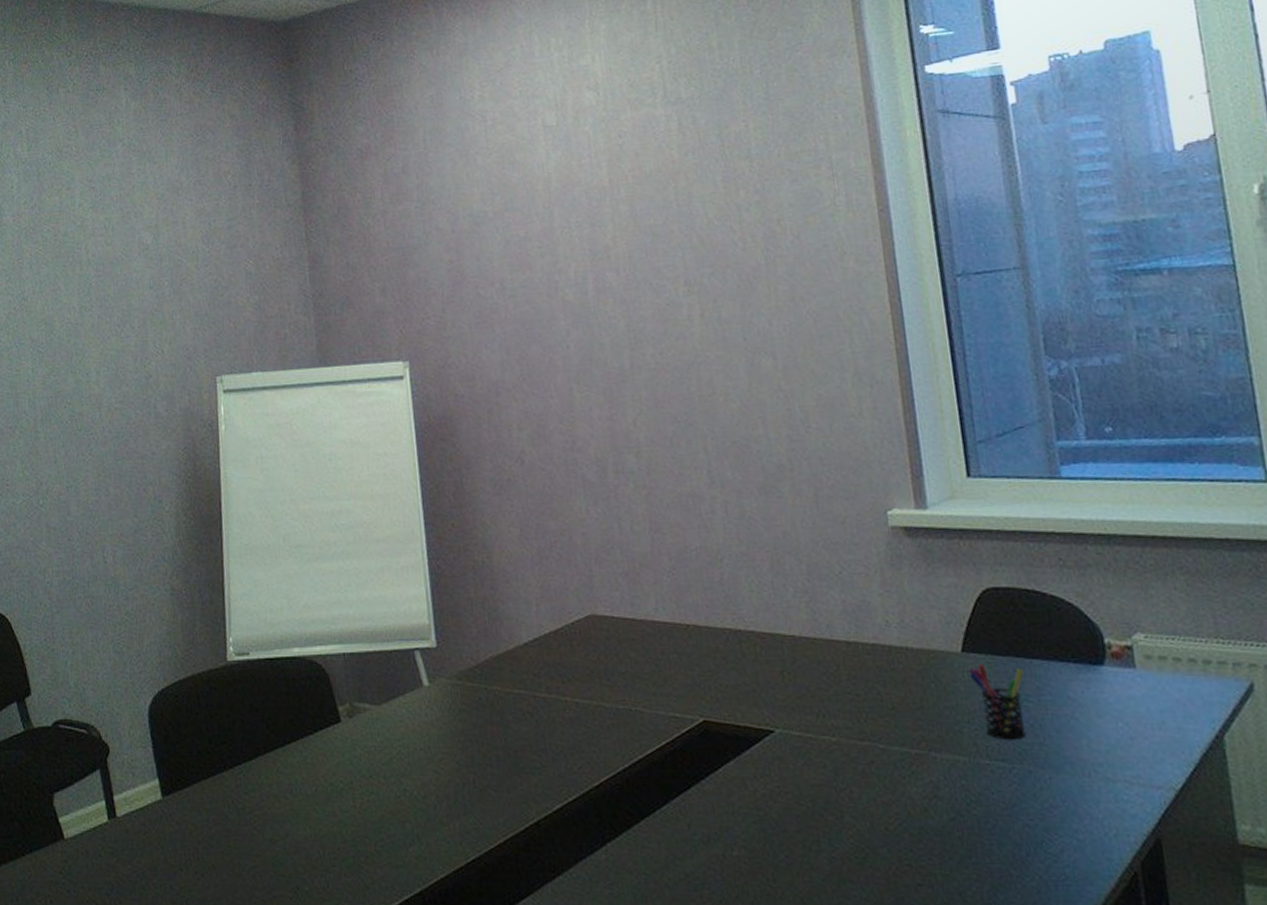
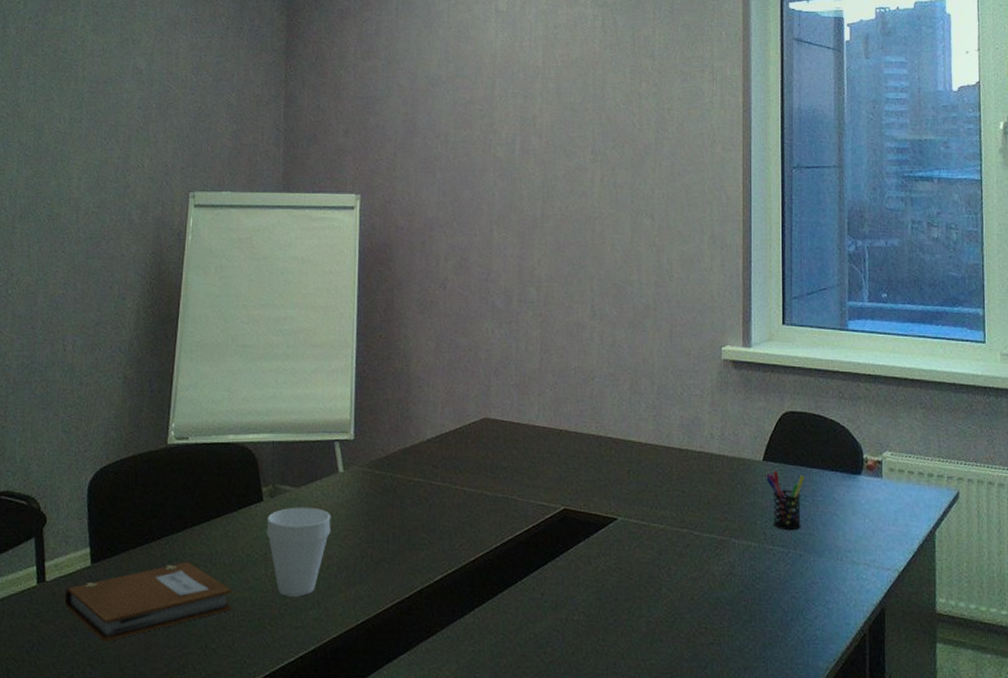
notebook: none [138,793,322,884] -> present [64,561,232,642]
cup: none [347,727,423,831] -> present [266,507,331,597]

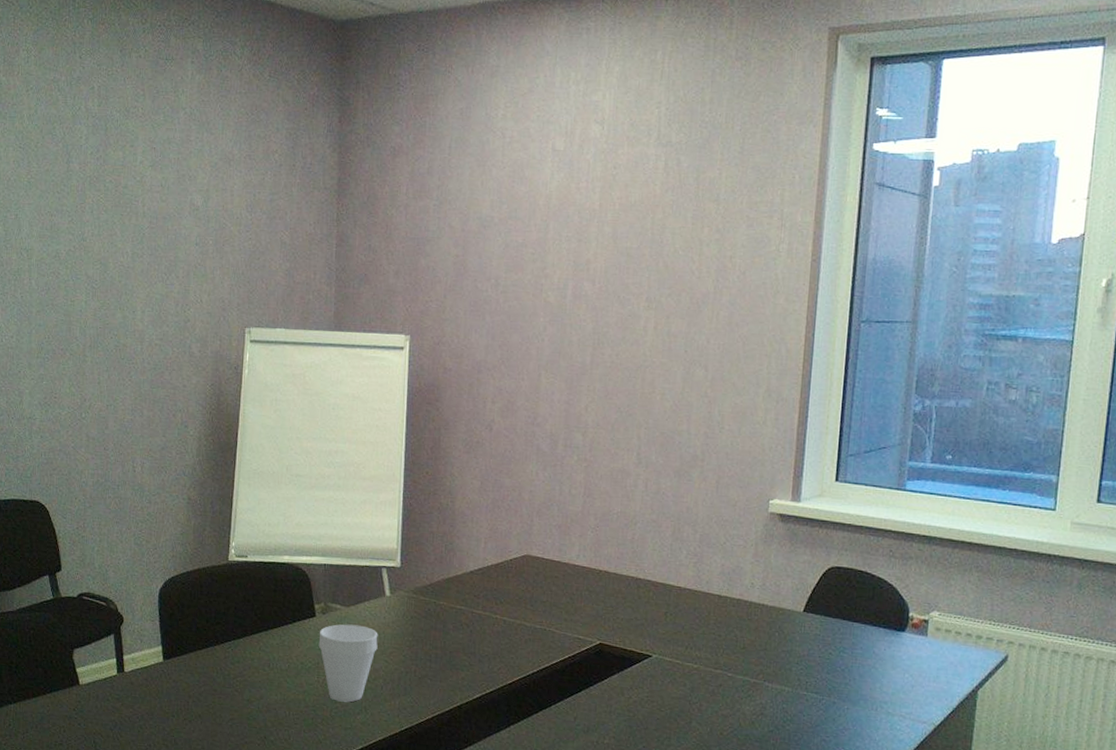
notebook: present [64,561,232,642] -> none [141,664,288,727]
pen holder: present [766,470,804,531] -> none [805,622,845,680]

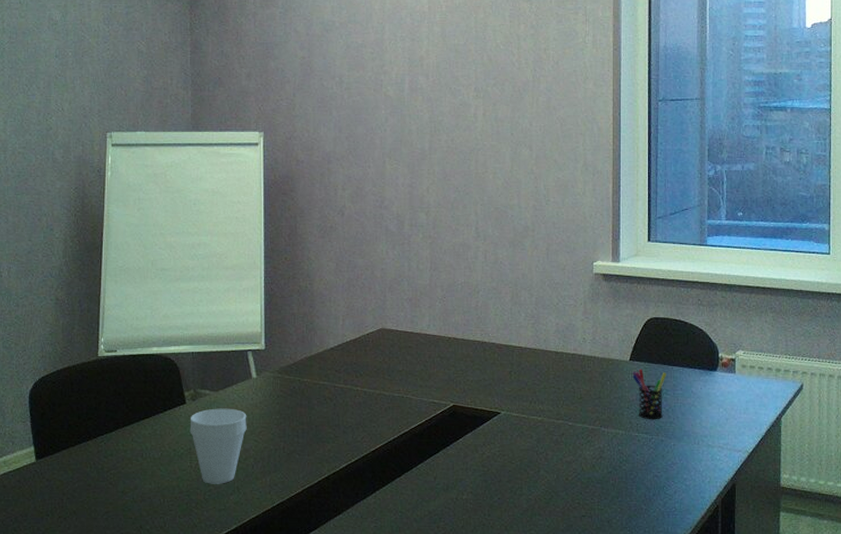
pen holder: none [805,622,845,680] -> present [632,369,666,420]

